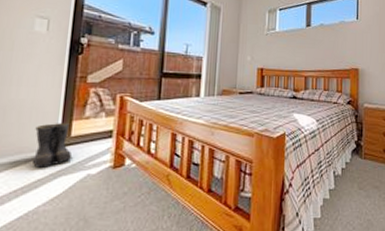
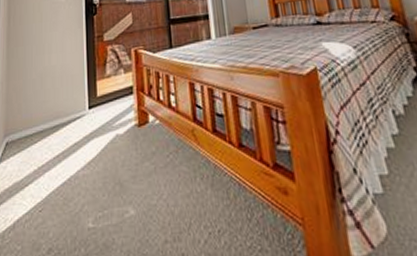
boots: present [32,123,73,168] -> none [67,84,101,131]

